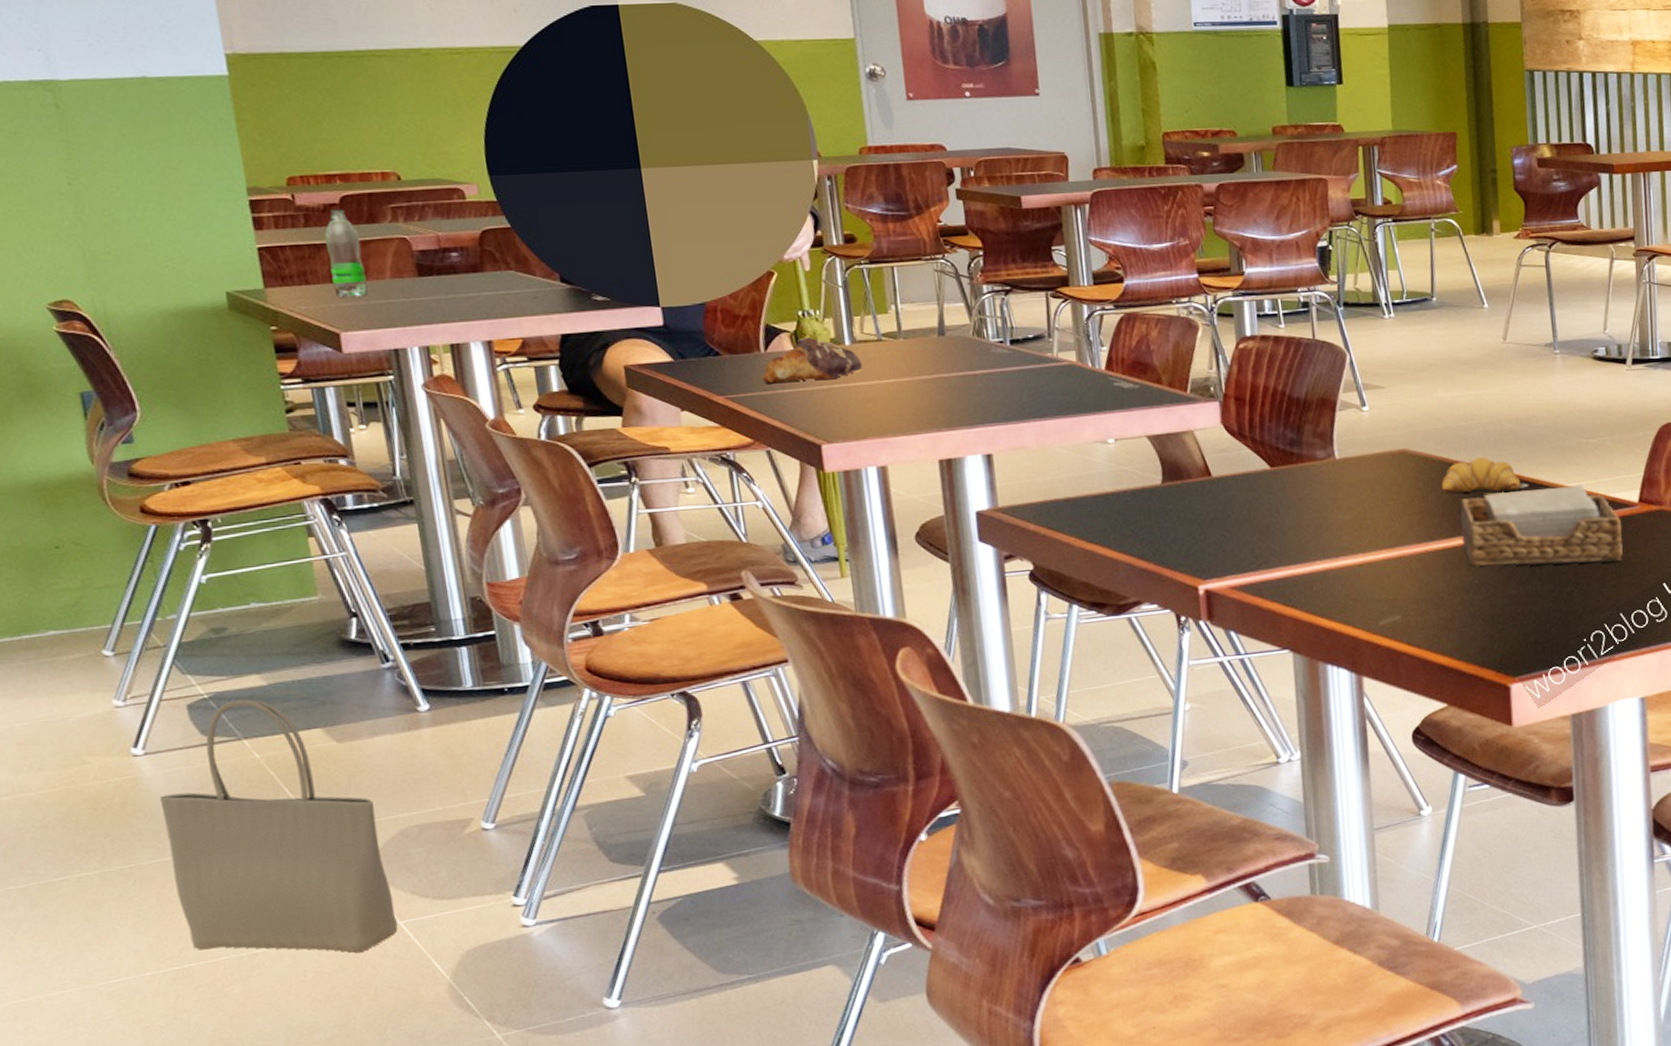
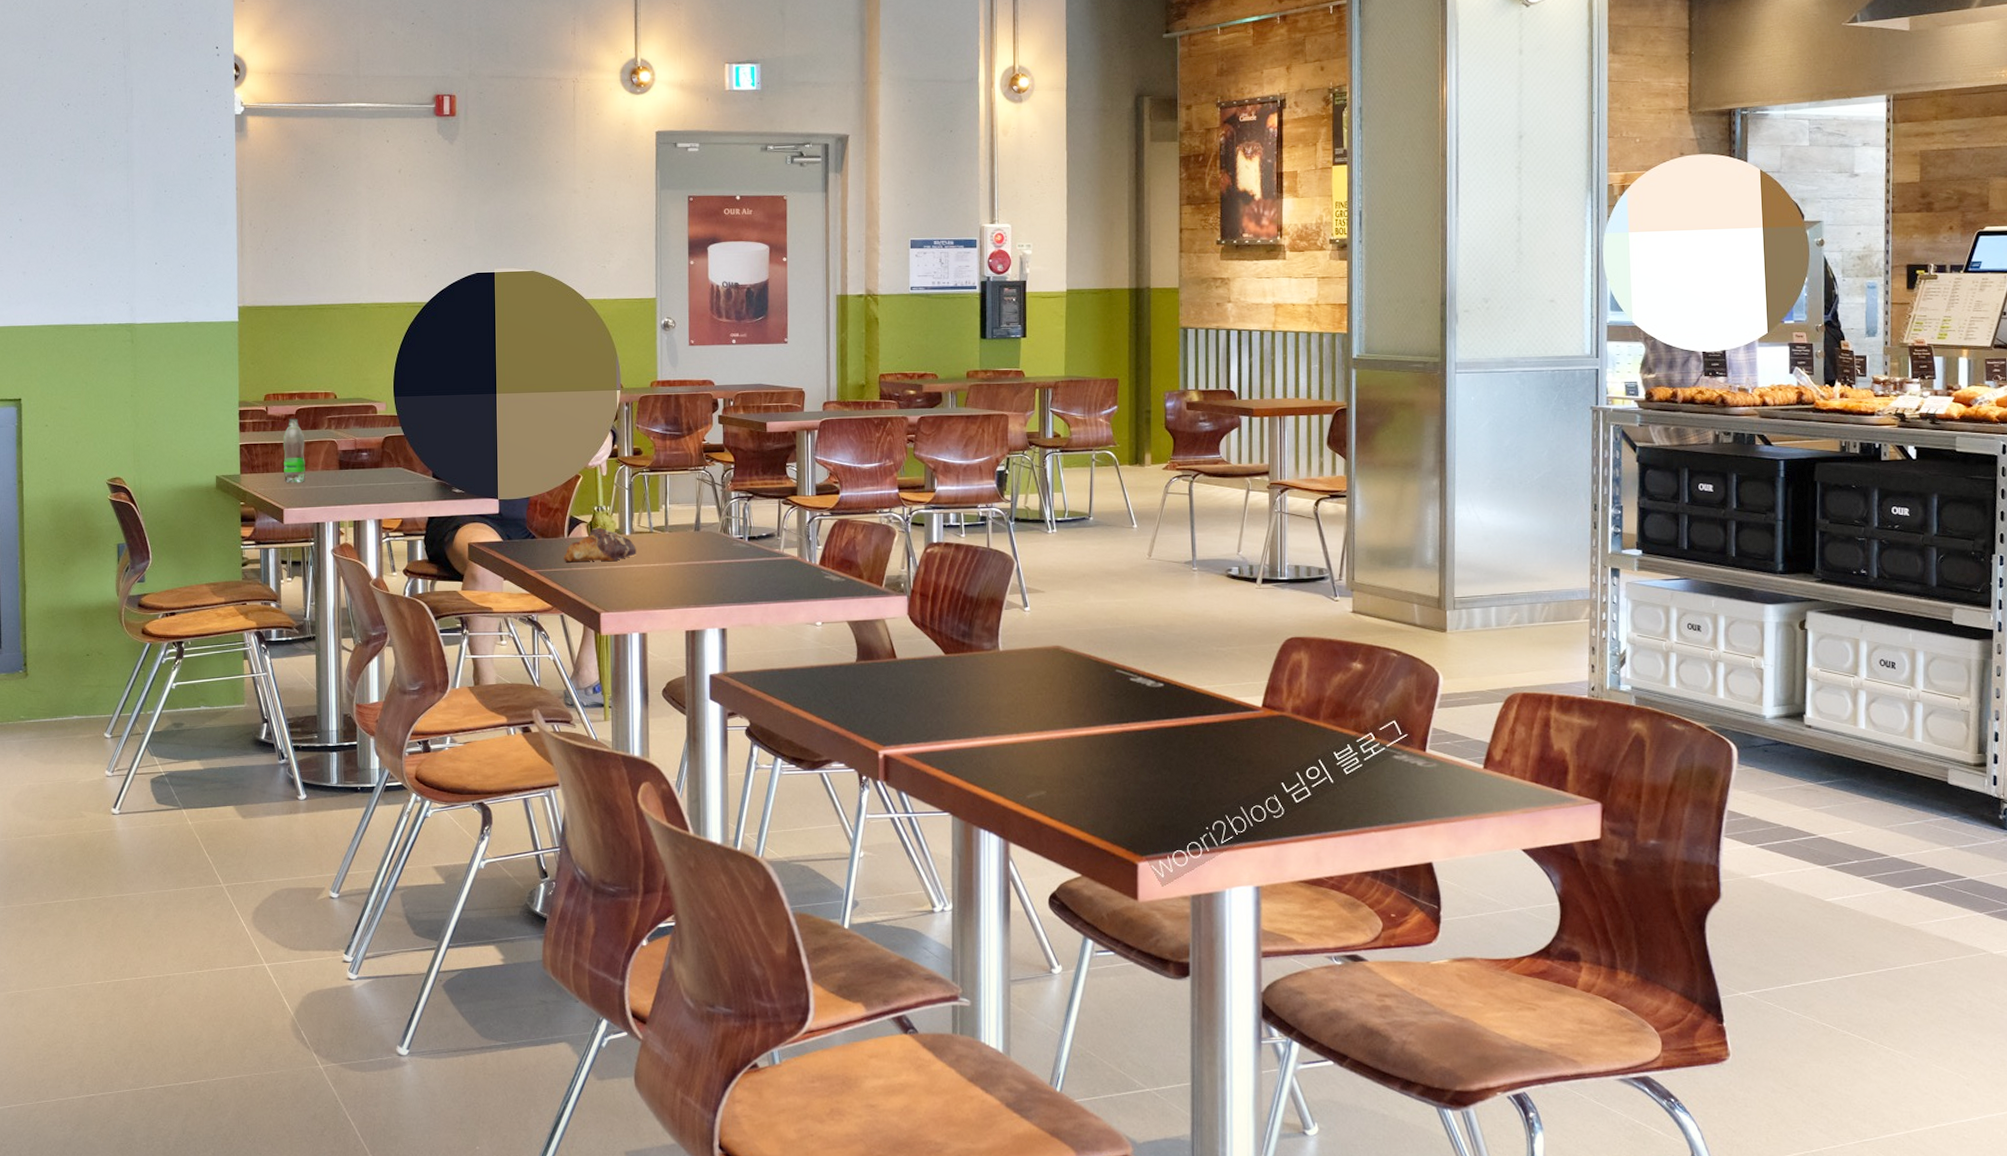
tote bag: present [159,699,398,953] -> none [124,779,264,984]
croissant: present [1441,457,1522,494] -> none [1087,657,1158,690]
napkin holder: present [1460,485,1623,566] -> none [1102,688,1246,759]

